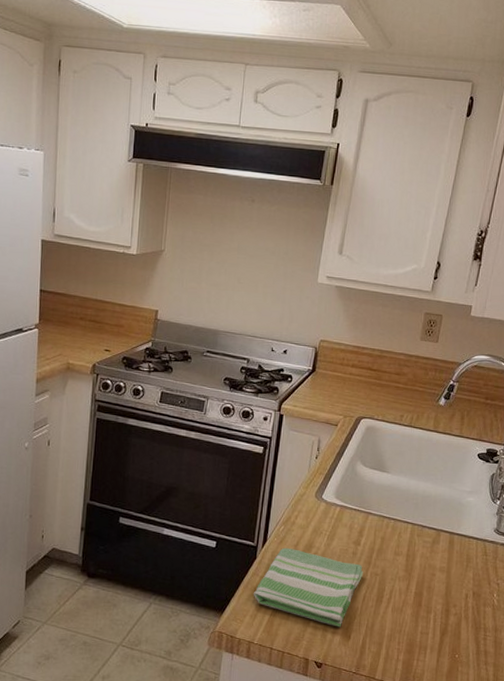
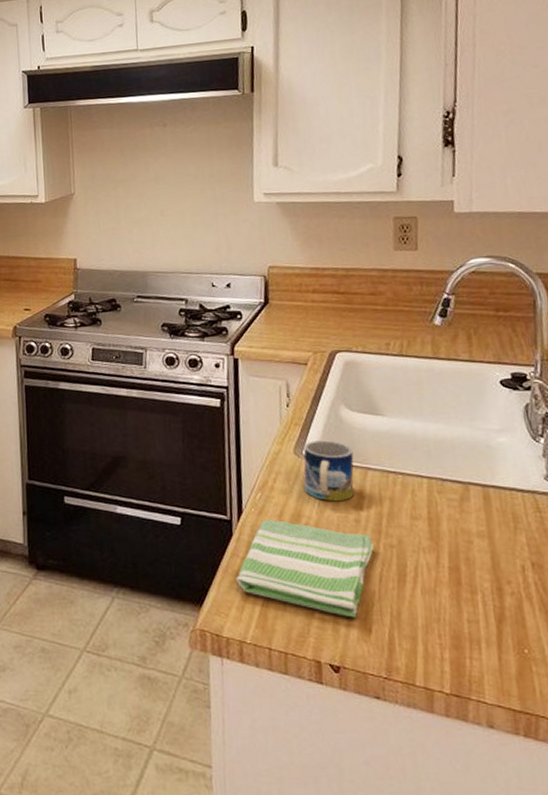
mug: none [318,488,361,538] -> present [303,440,354,502]

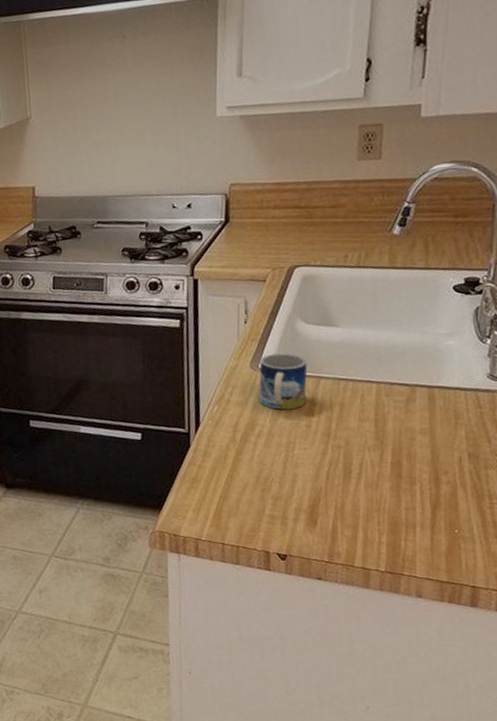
dish towel: present [235,519,374,618] -> none [192,429,323,513]

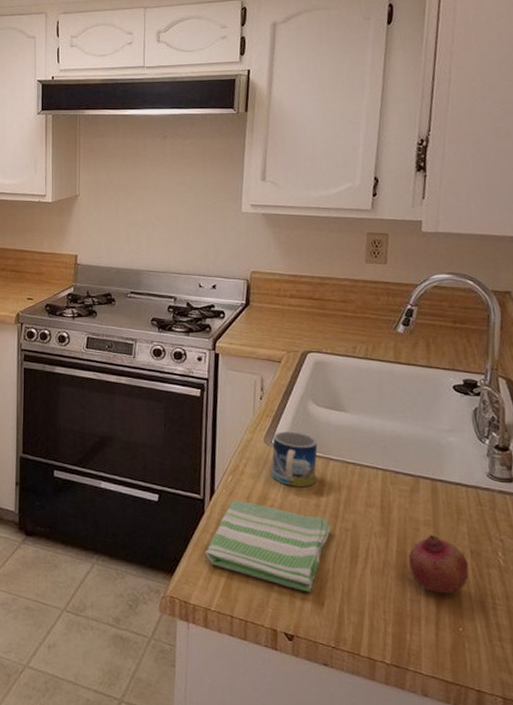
dish towel: none [192,429,323,513] -> present [204,500,331,593]
fruit: none [404,442,466,500] -> present [409,534,469,594]

